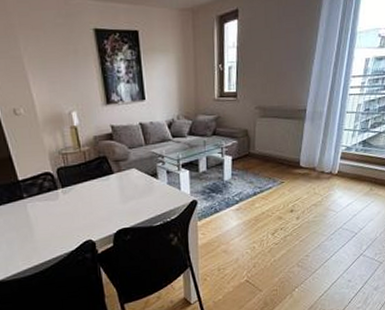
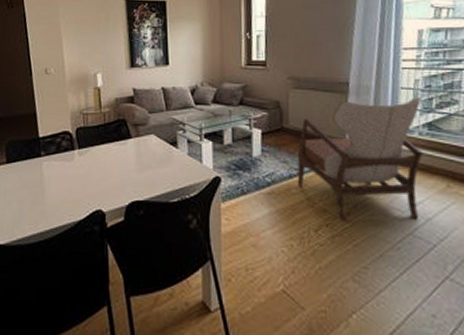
armchair: none [260,119,361,224] -> present [297,97,423,220]

